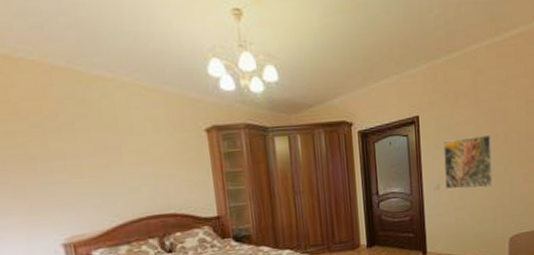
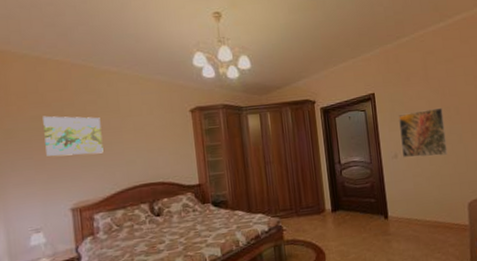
wall art: none [18,131,100,182] -> present [43,116,104,157]

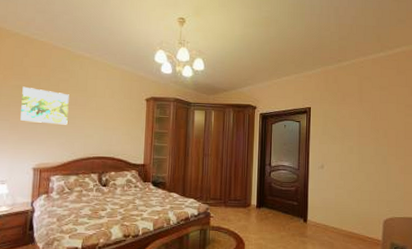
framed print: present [398,107,448,158] -> none [329,129,372,173]

